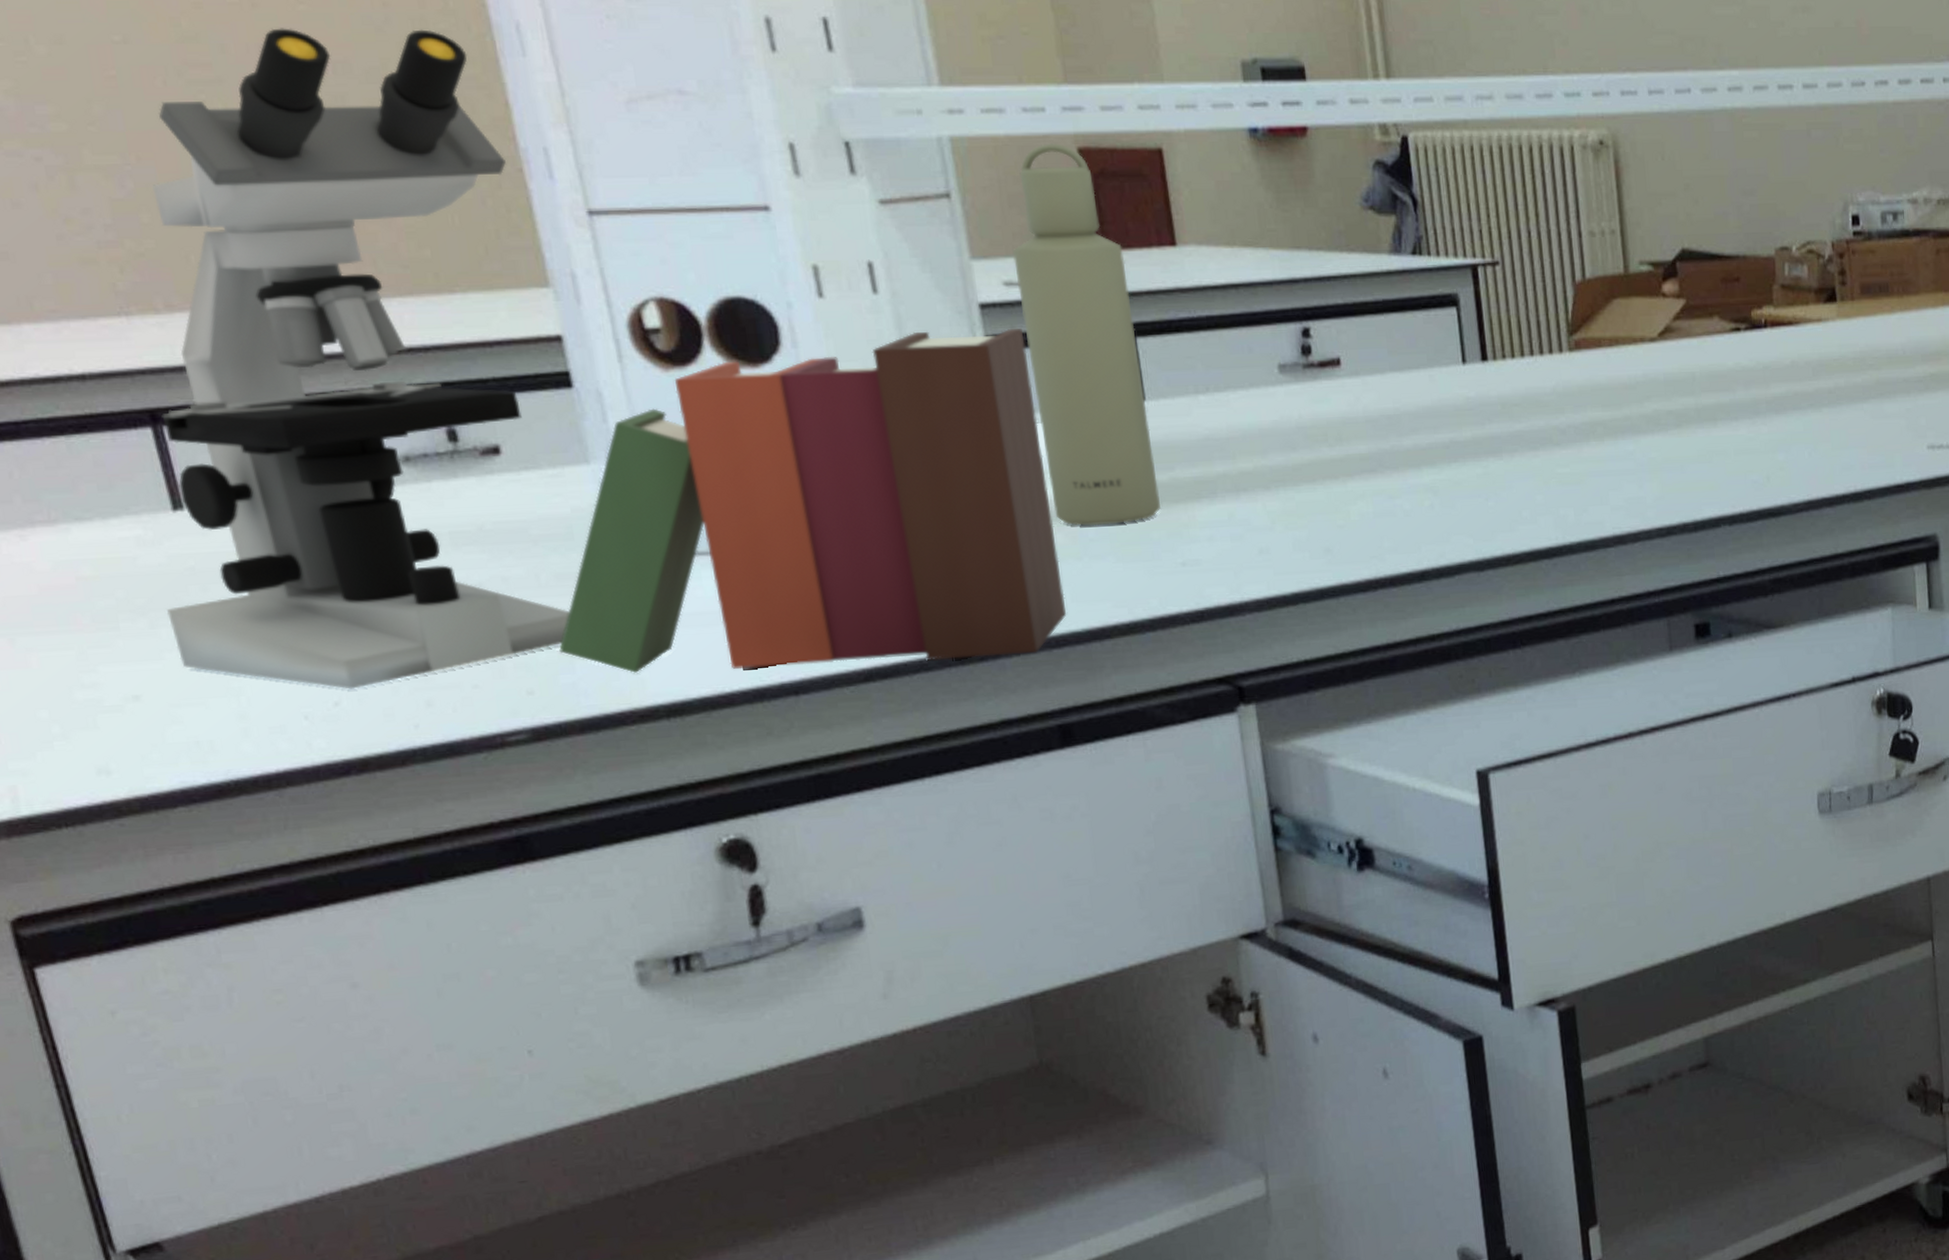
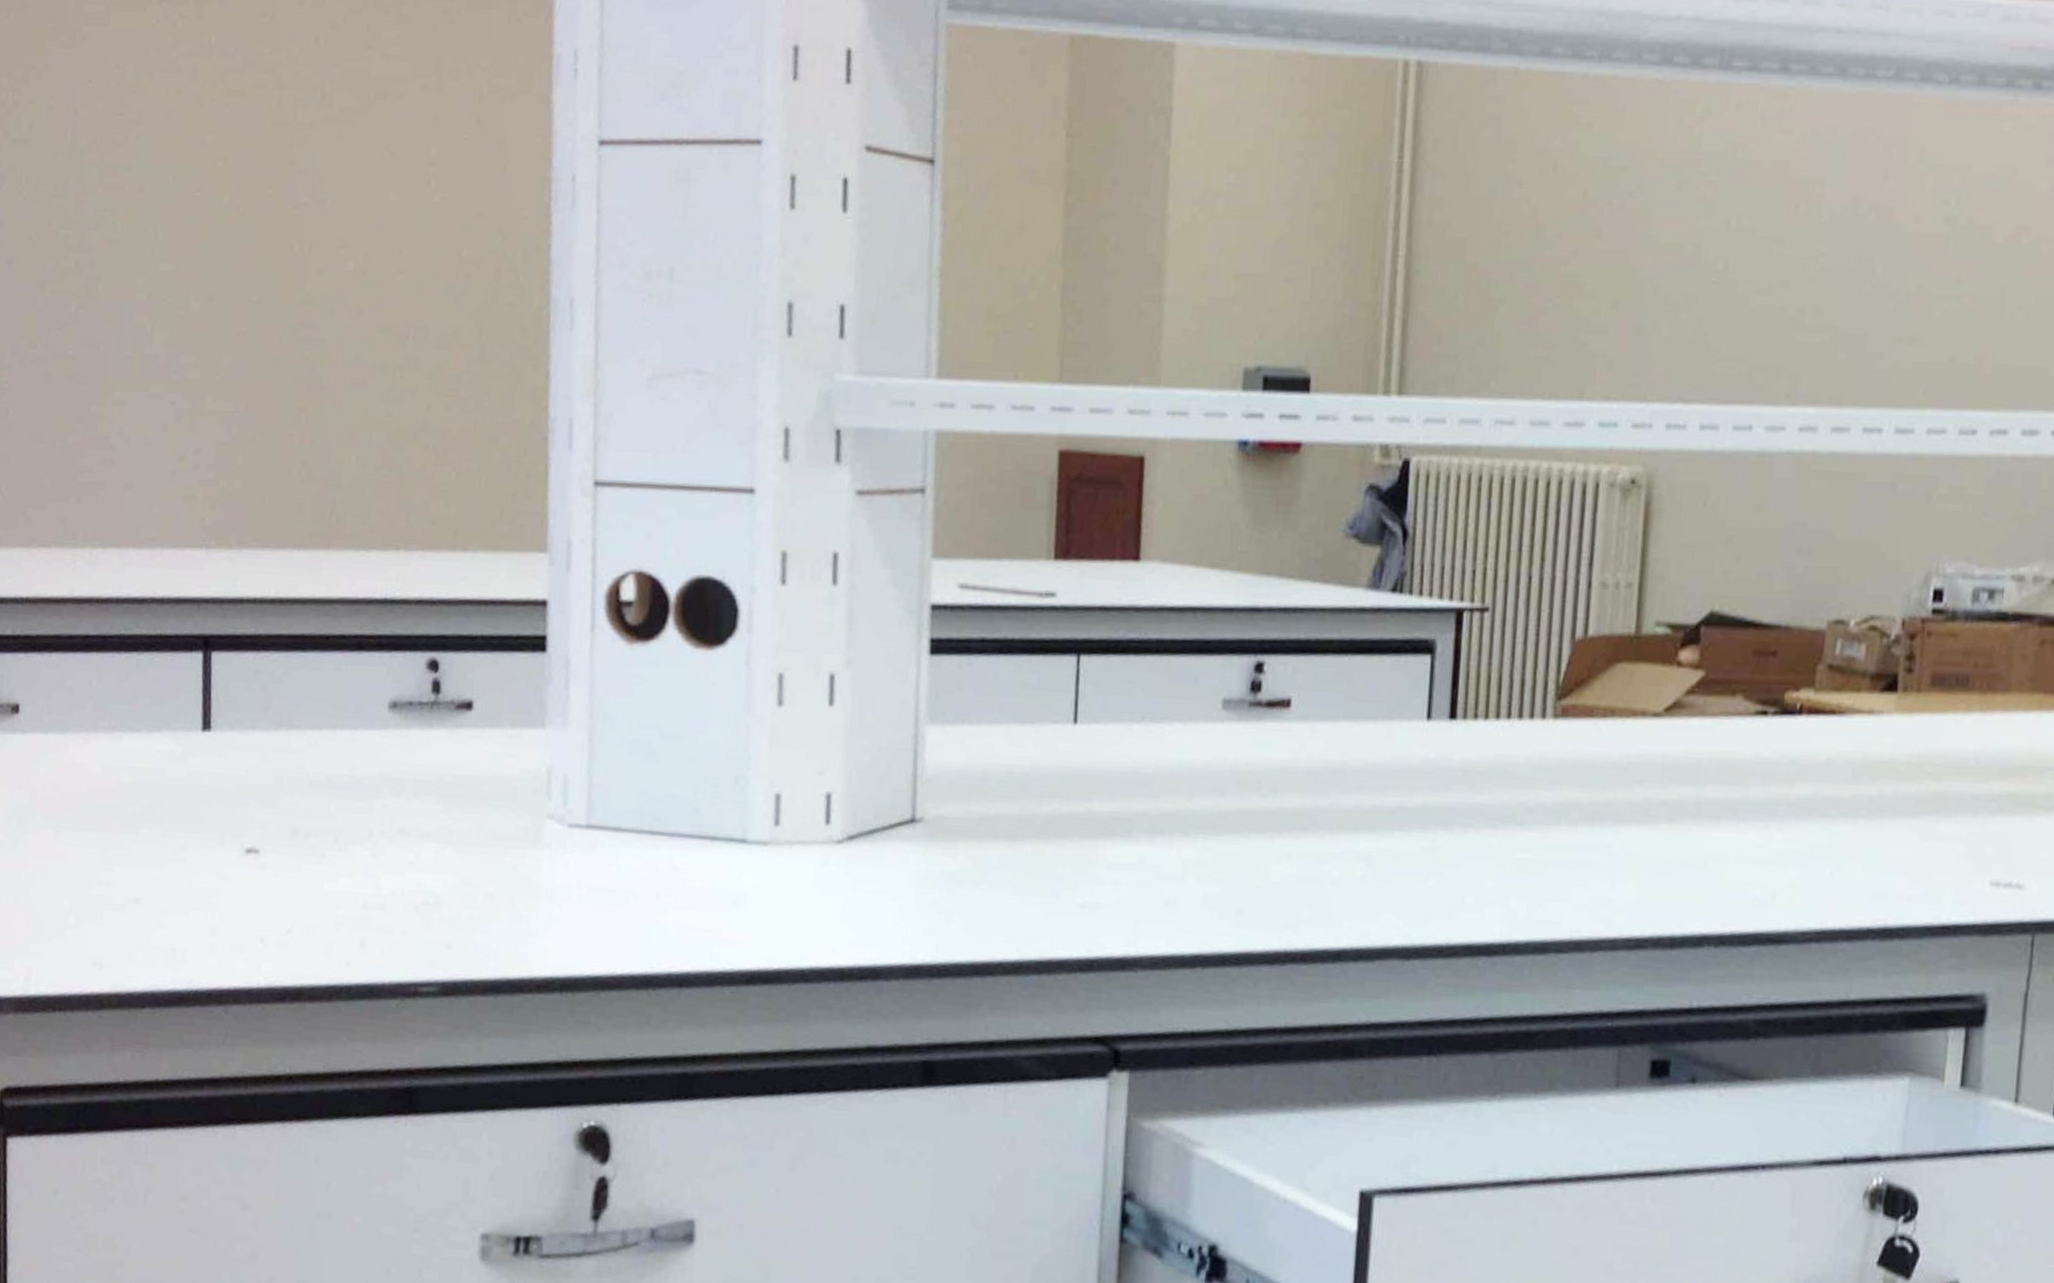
microscope: present [152,28,570,689] -> none [177,295,535,920]
books: present [559,328,1067,673] -> none [481,627,968,980]
bottle: present [1011,143,1160,525] -> none [962,444,1084,853]

